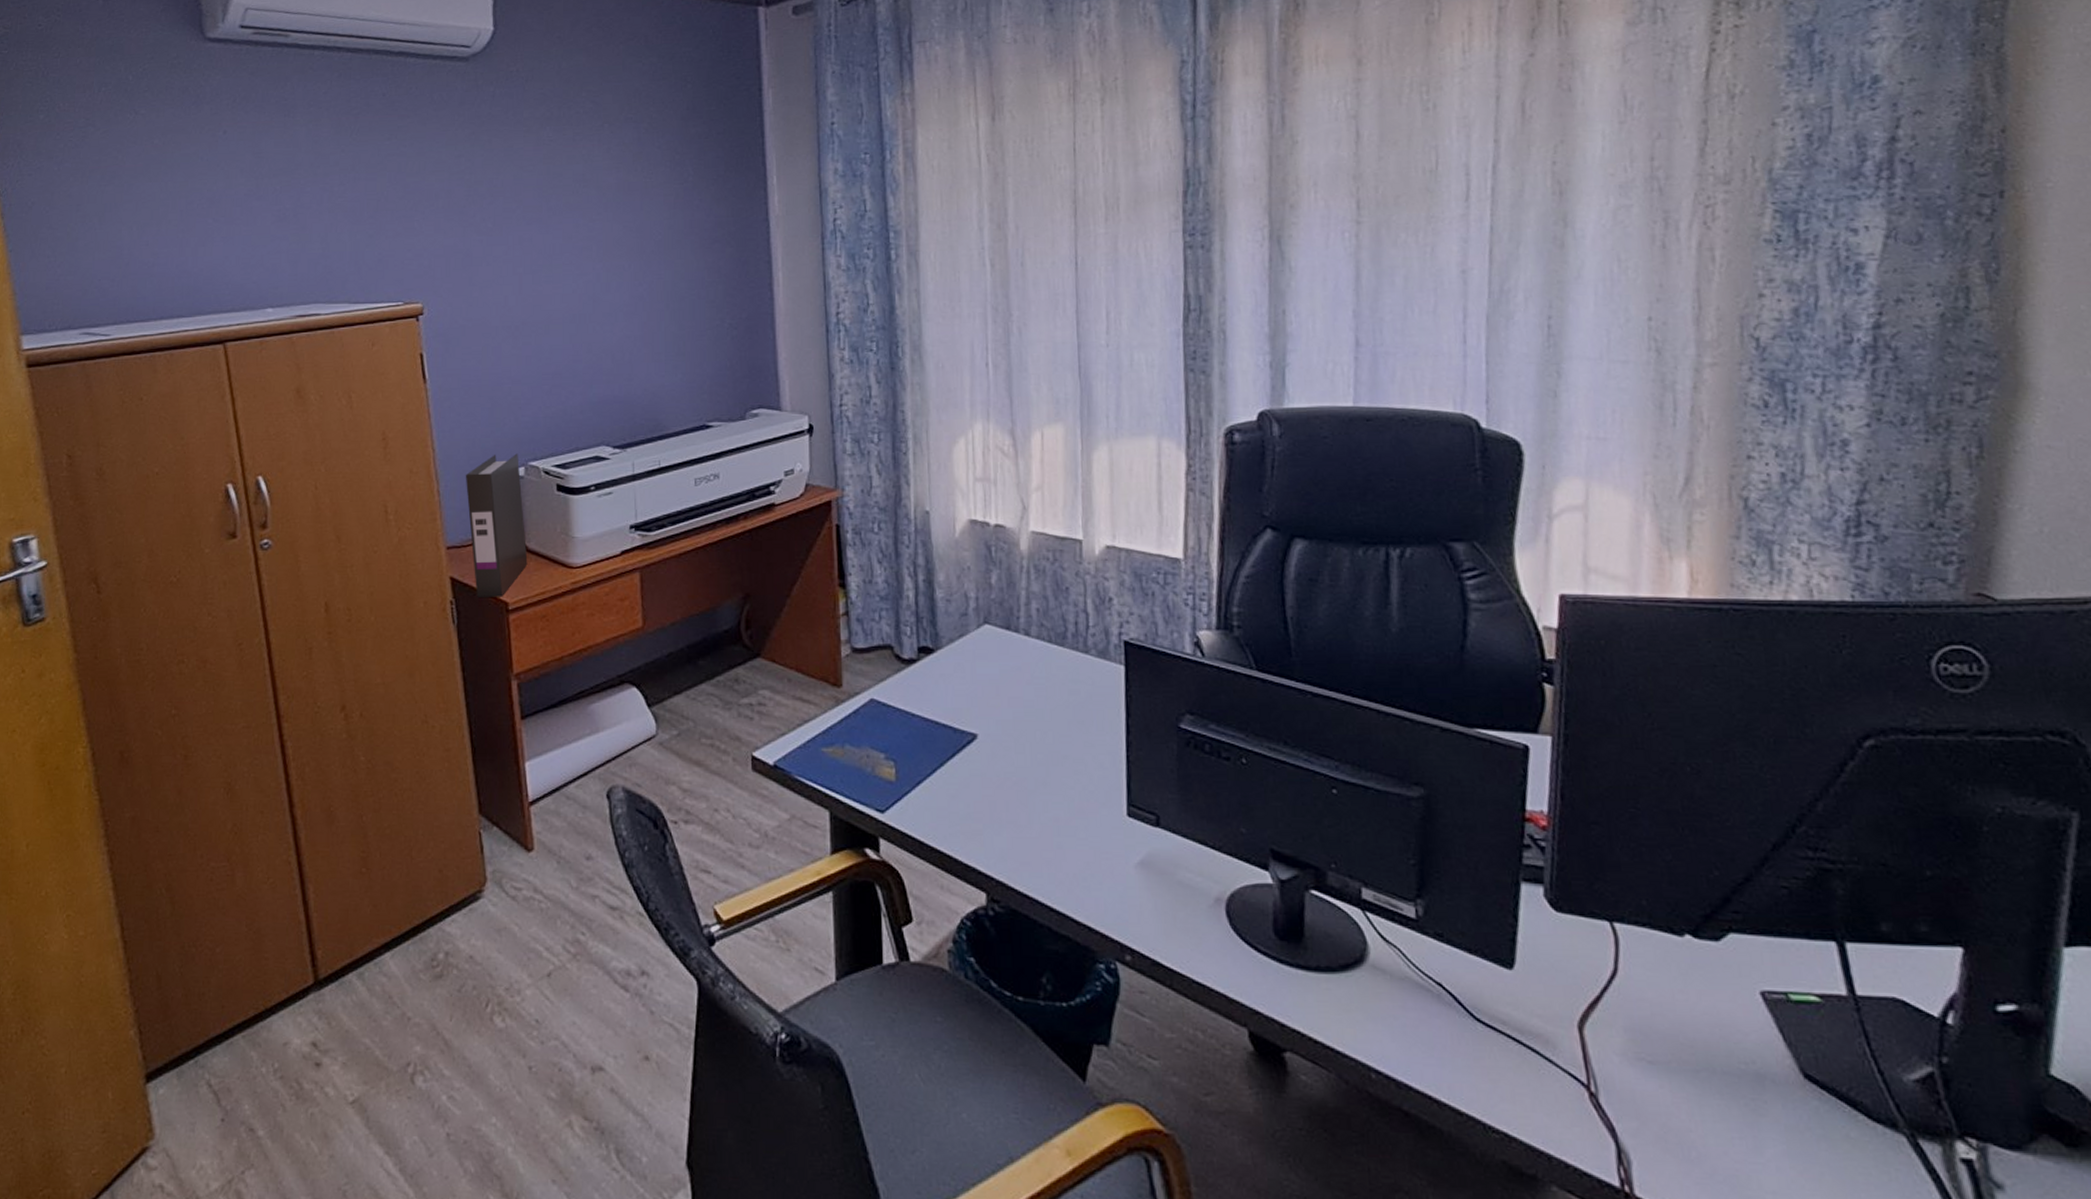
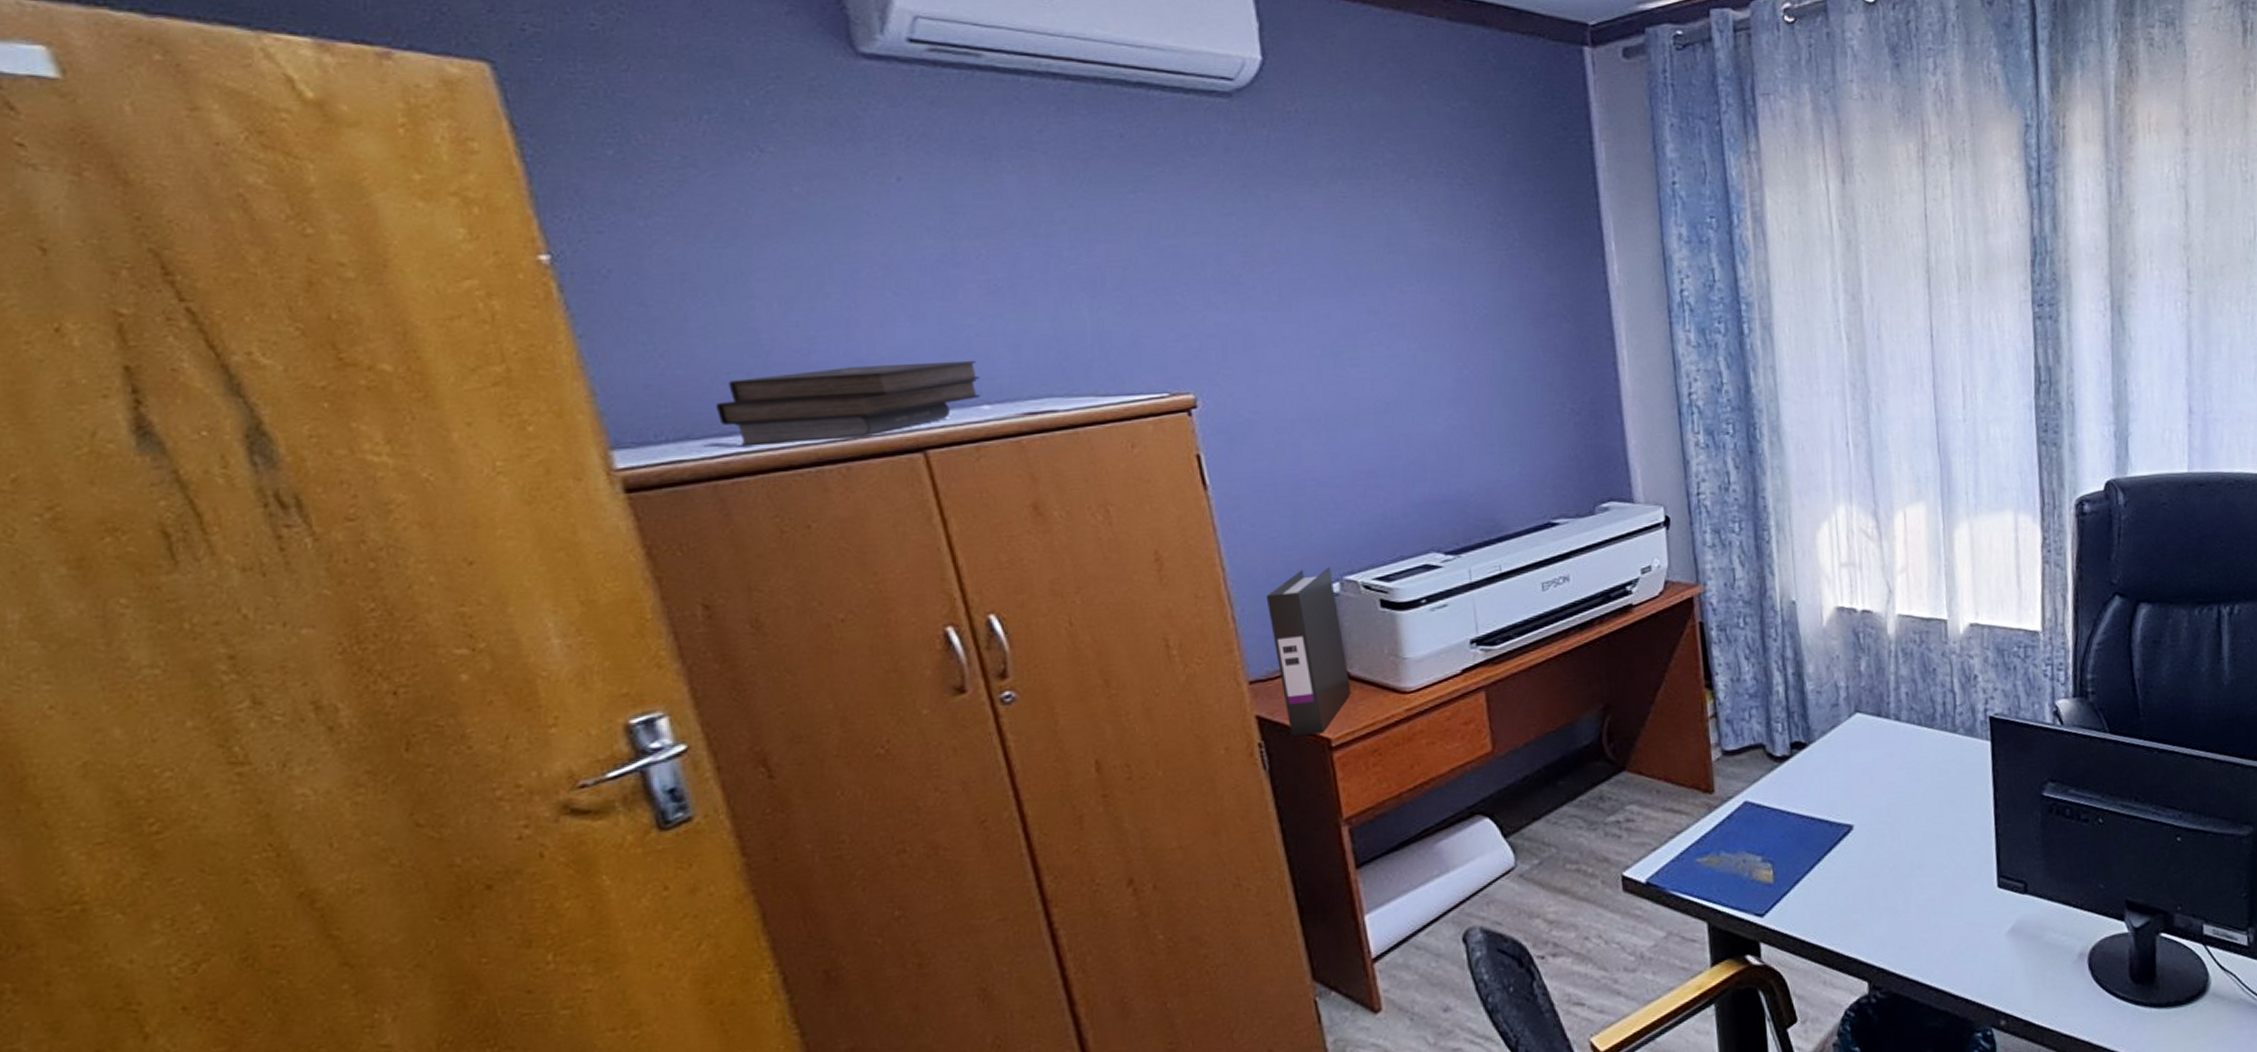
book: none [89,272,267,334] -> present [715,360,981,445]

